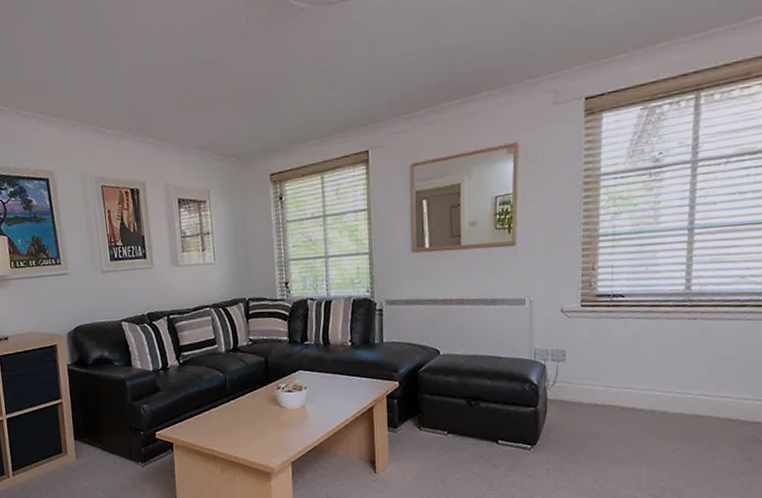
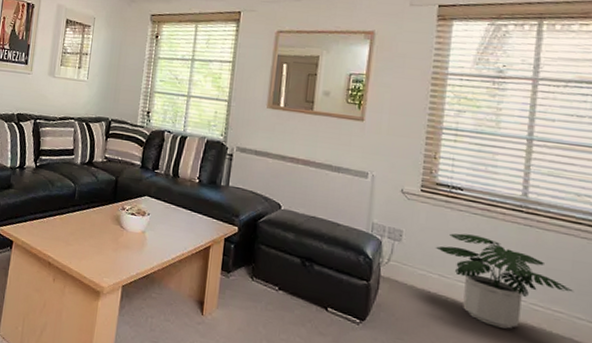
potted plant: none [599,339,740,424] -> present [435,233,574,329]

